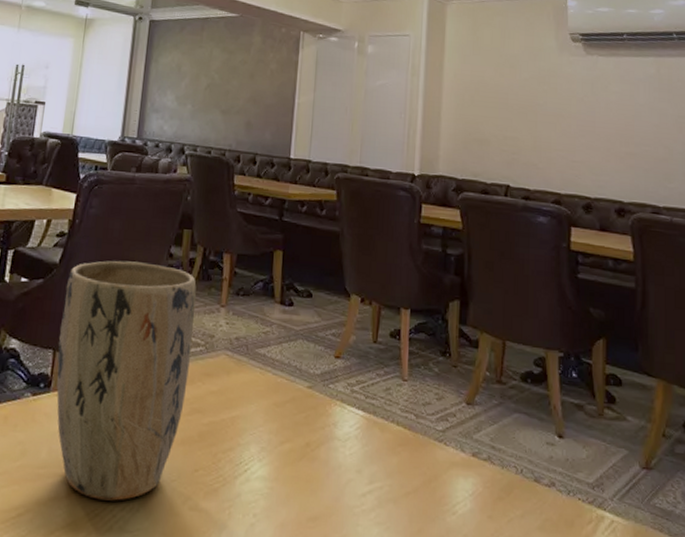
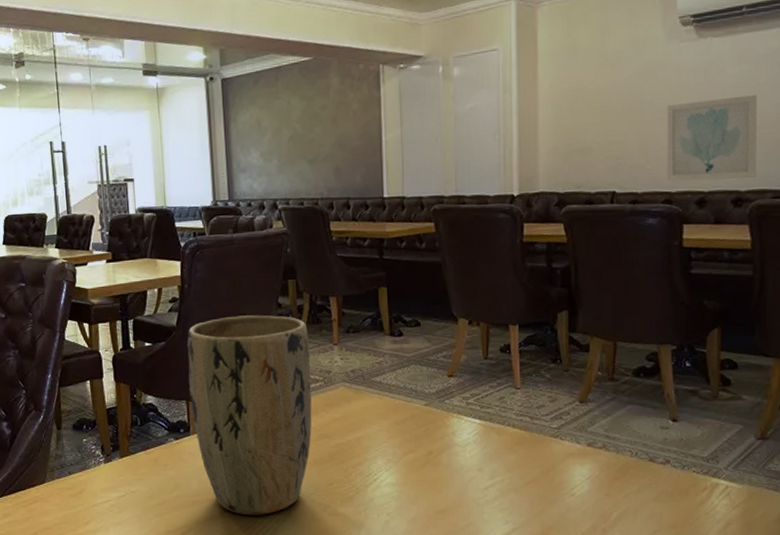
wall art: none [557,110,637,190] -> present [667,95,757,182]

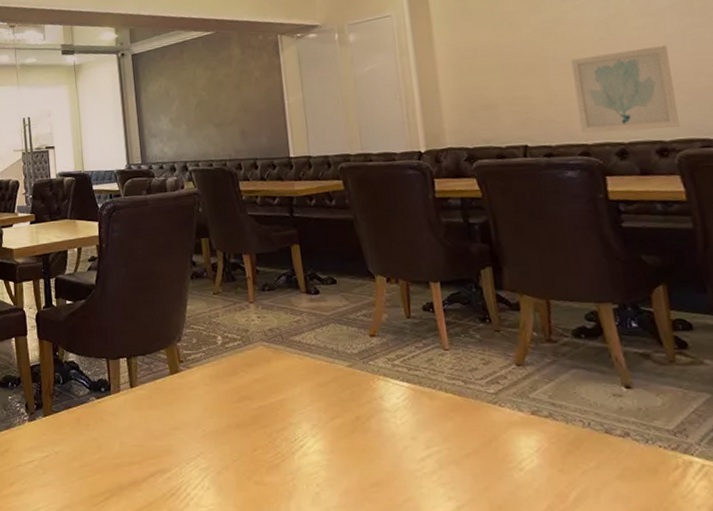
plant pot: present [187,315,312,515] -> none [106,273,233,481]

